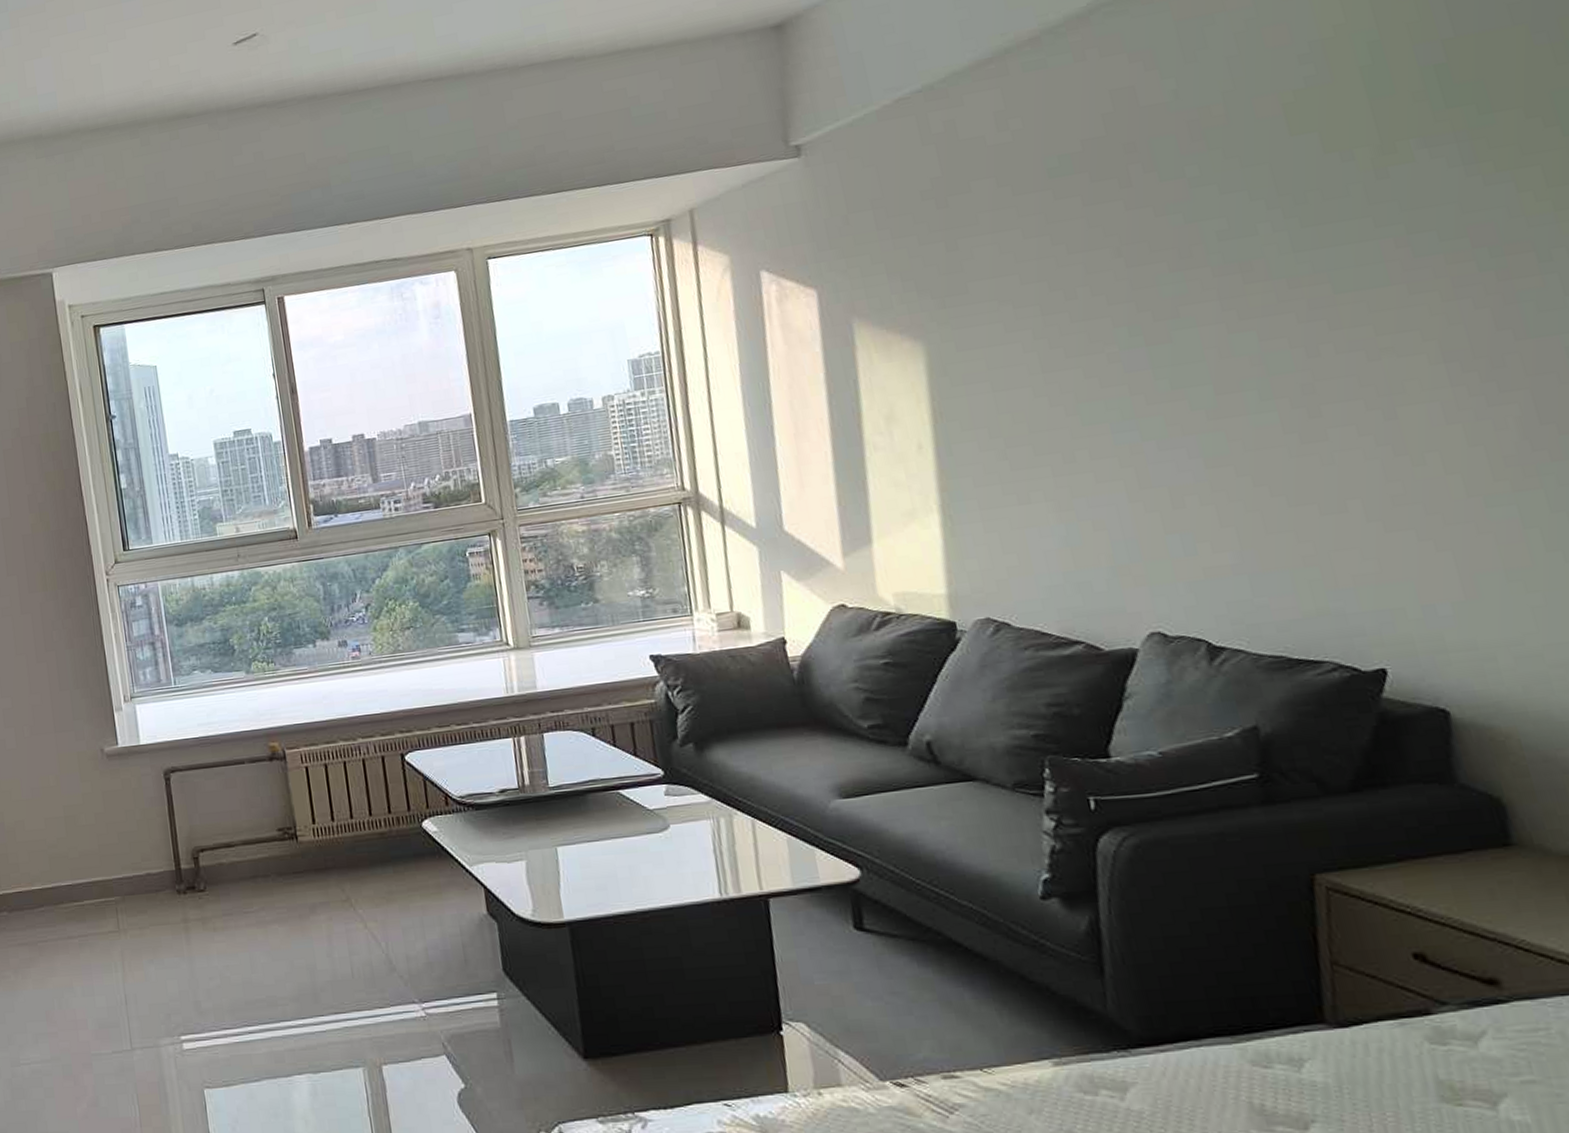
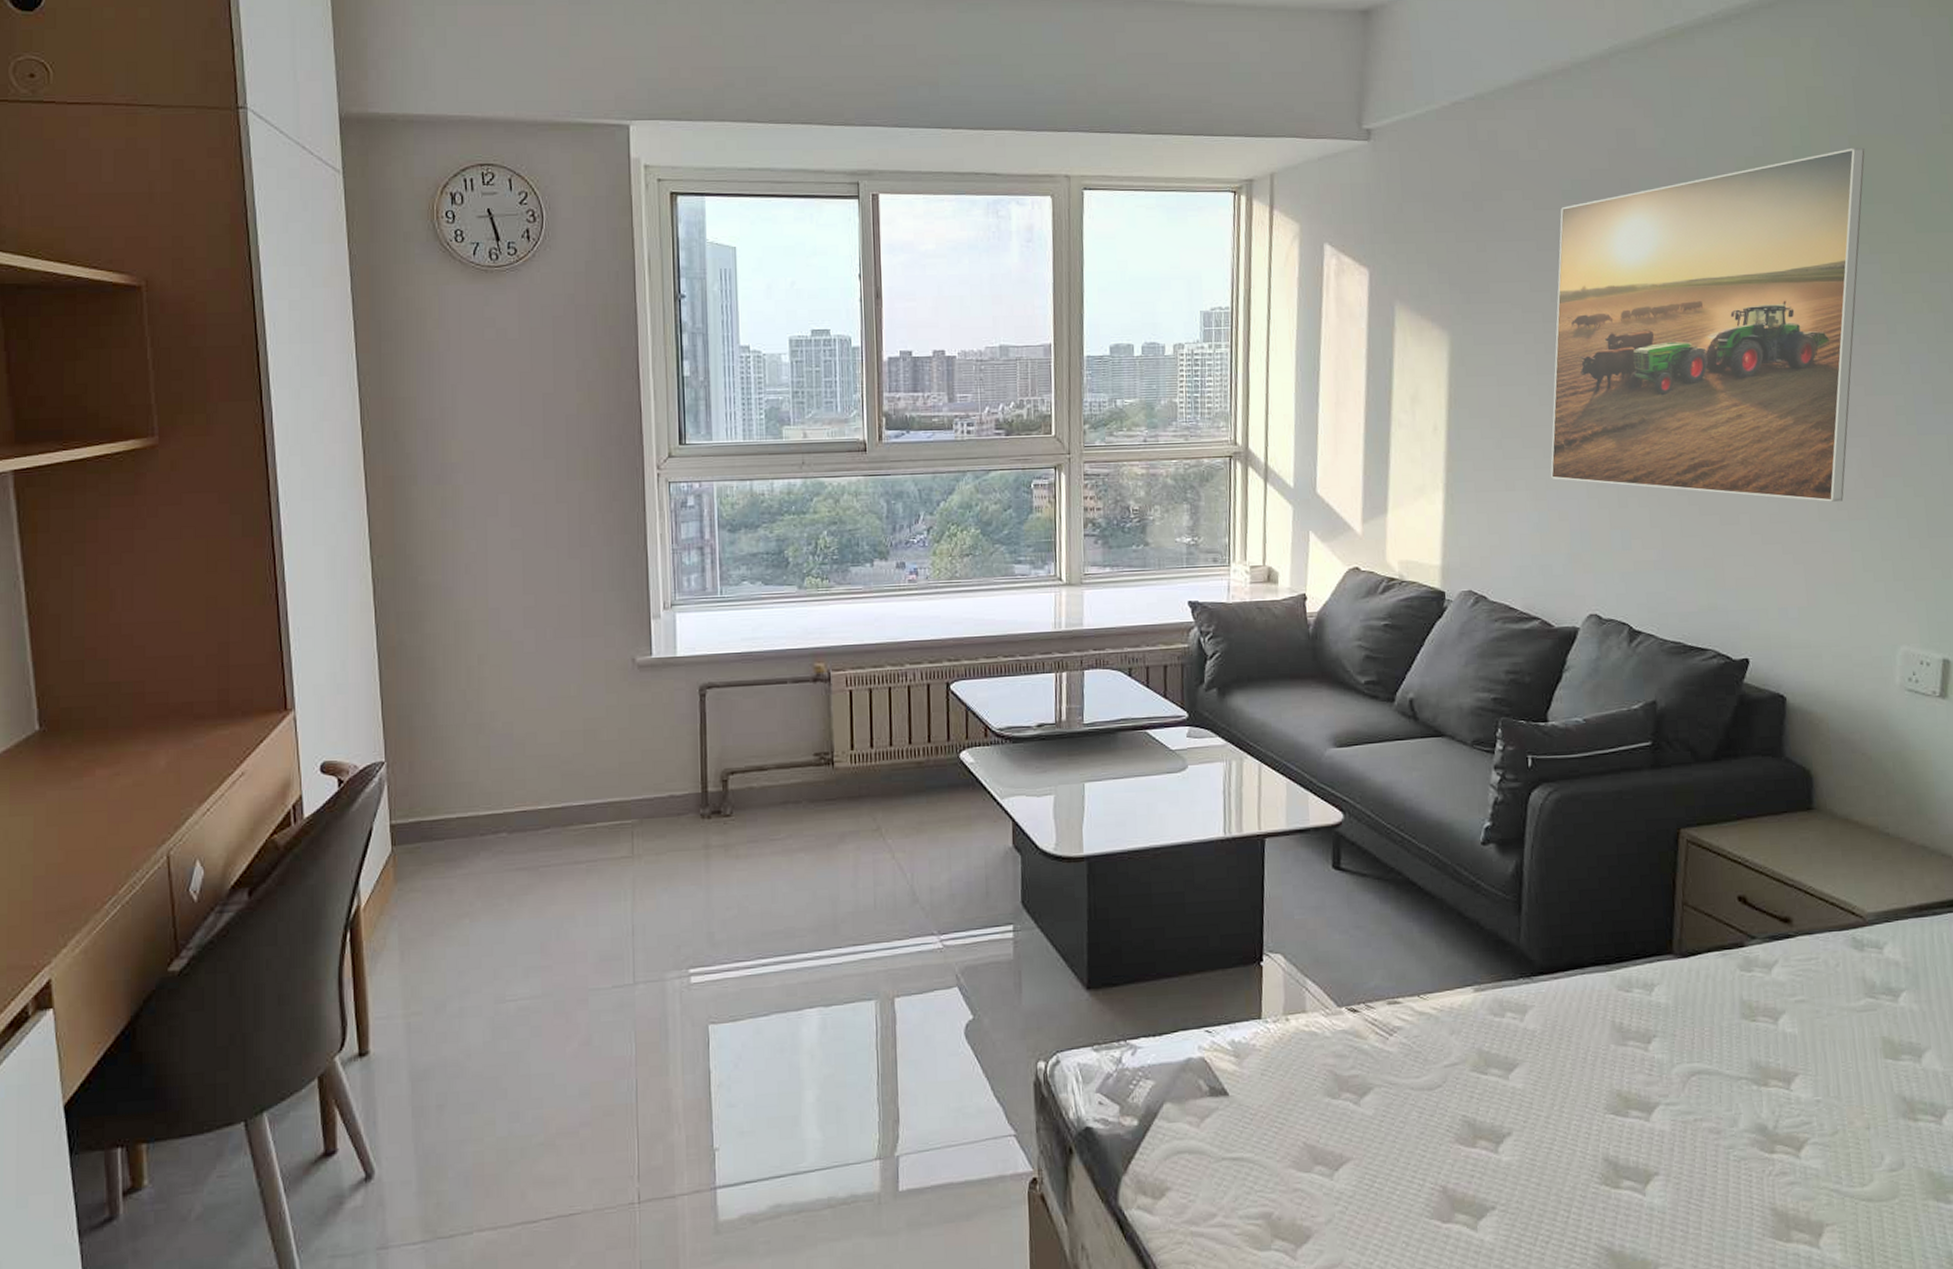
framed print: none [1048,50,1502,486] -> present [1550,147,1865,502]

